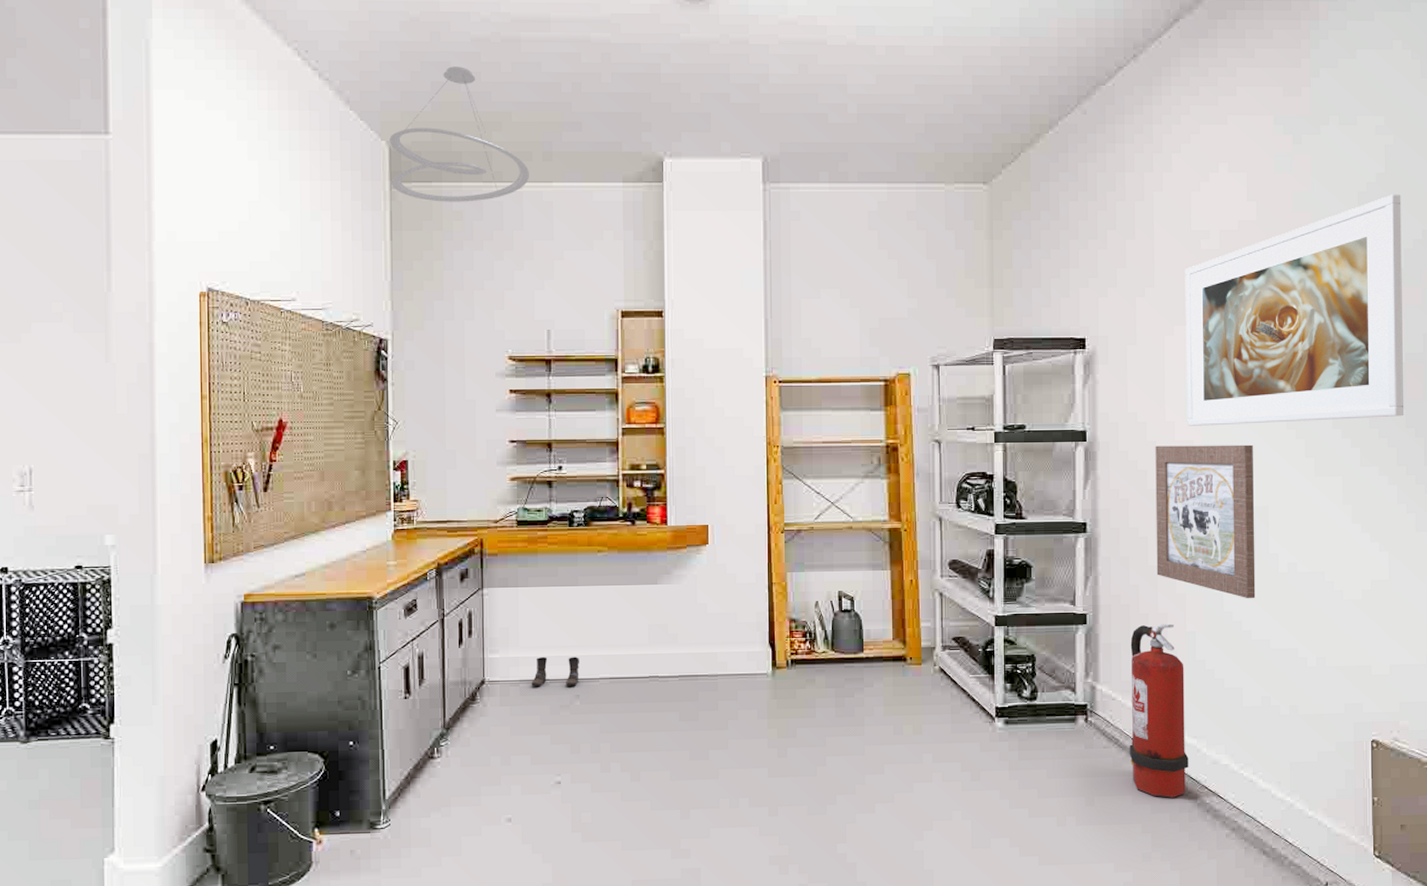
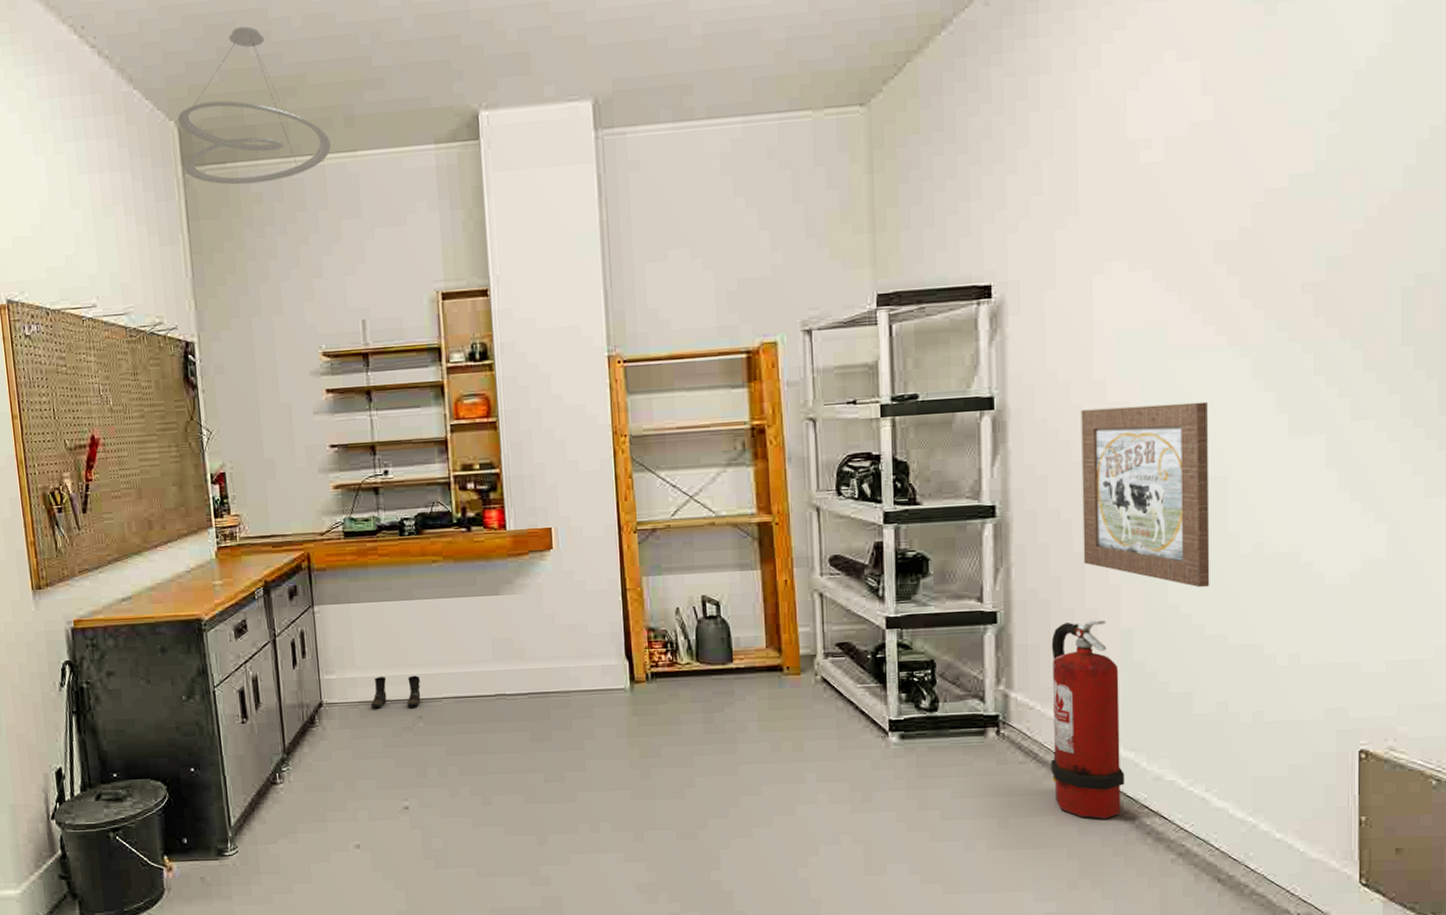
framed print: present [1185,194,1404,426] -> none [1118,68,1414,384]

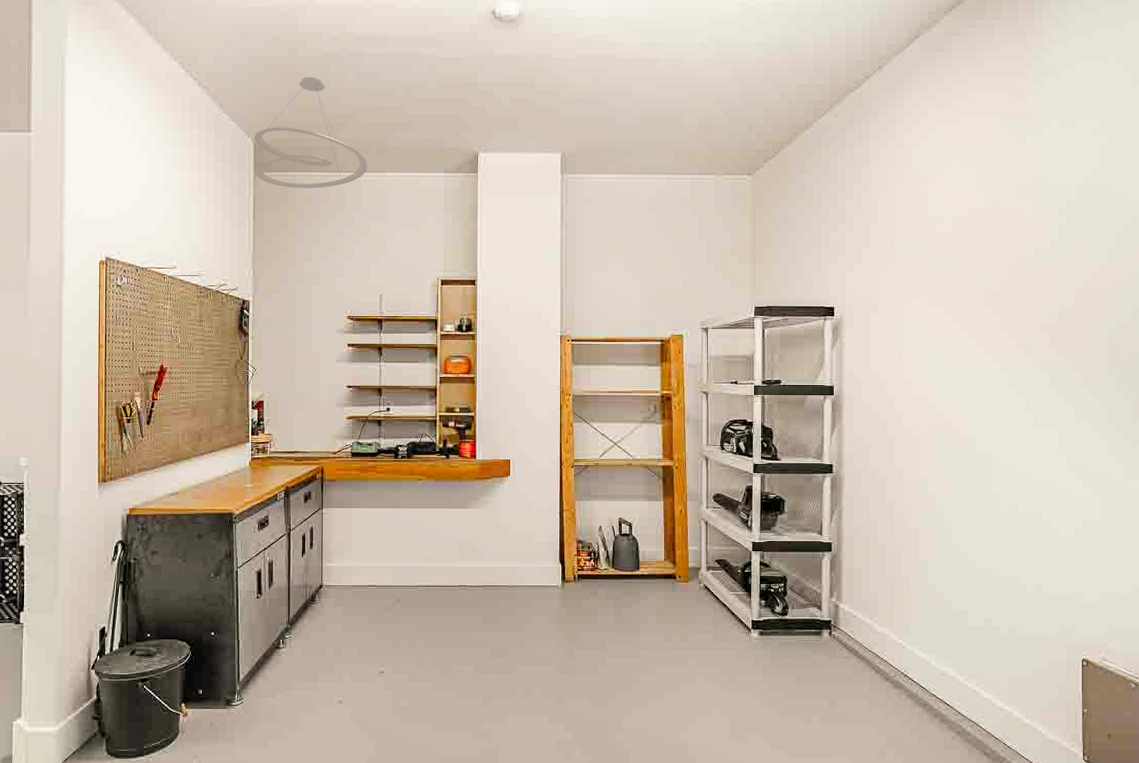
boots: present [370,675,421,709] -> none [360,567,401,592]
fire extinguisher: present [1050,620,1125,819] -> none [867,553,920,703]
wall art: present [1081,401,1210,588] -> none [893,400,980,534]

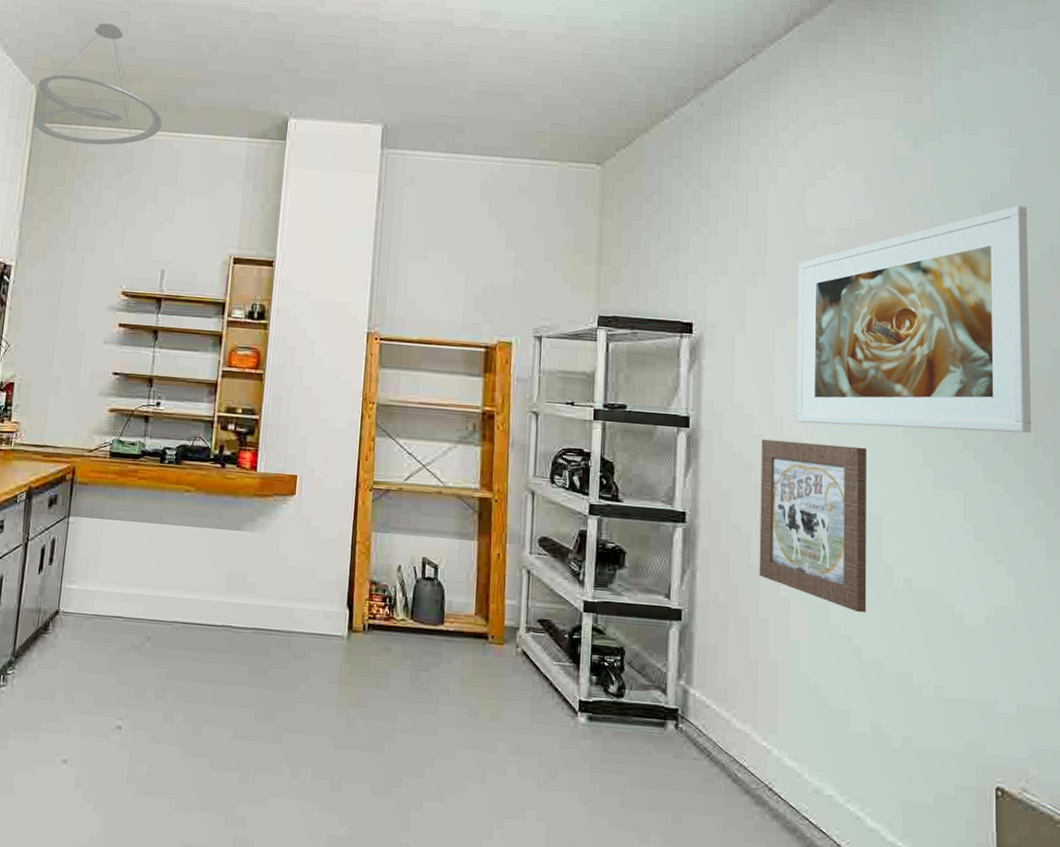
wall art: none [893,400,980,534] -> present [759,439,867,613]
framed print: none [921,186,1115,384] -> present [796,205,1032,433]

